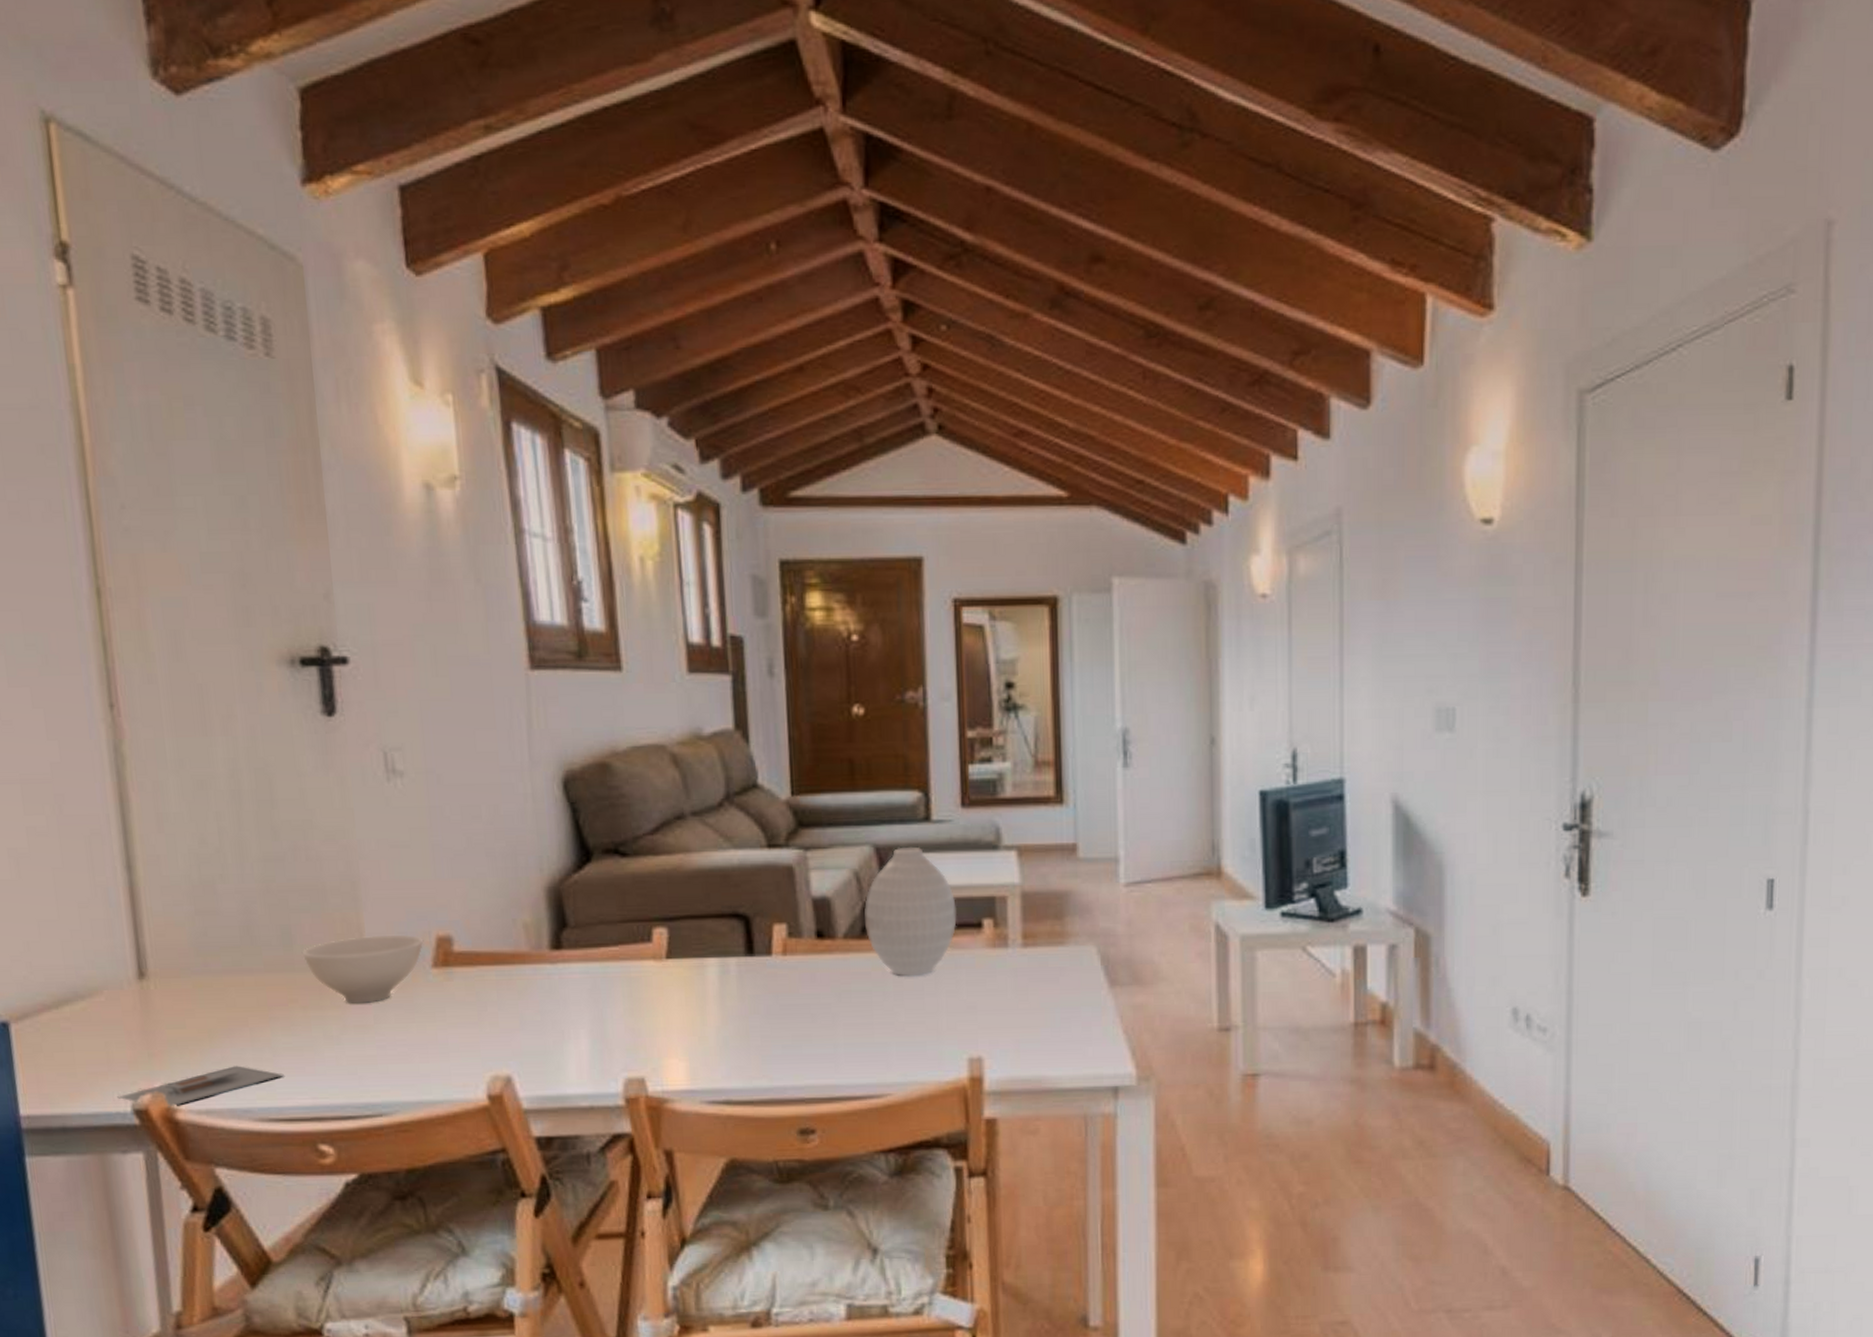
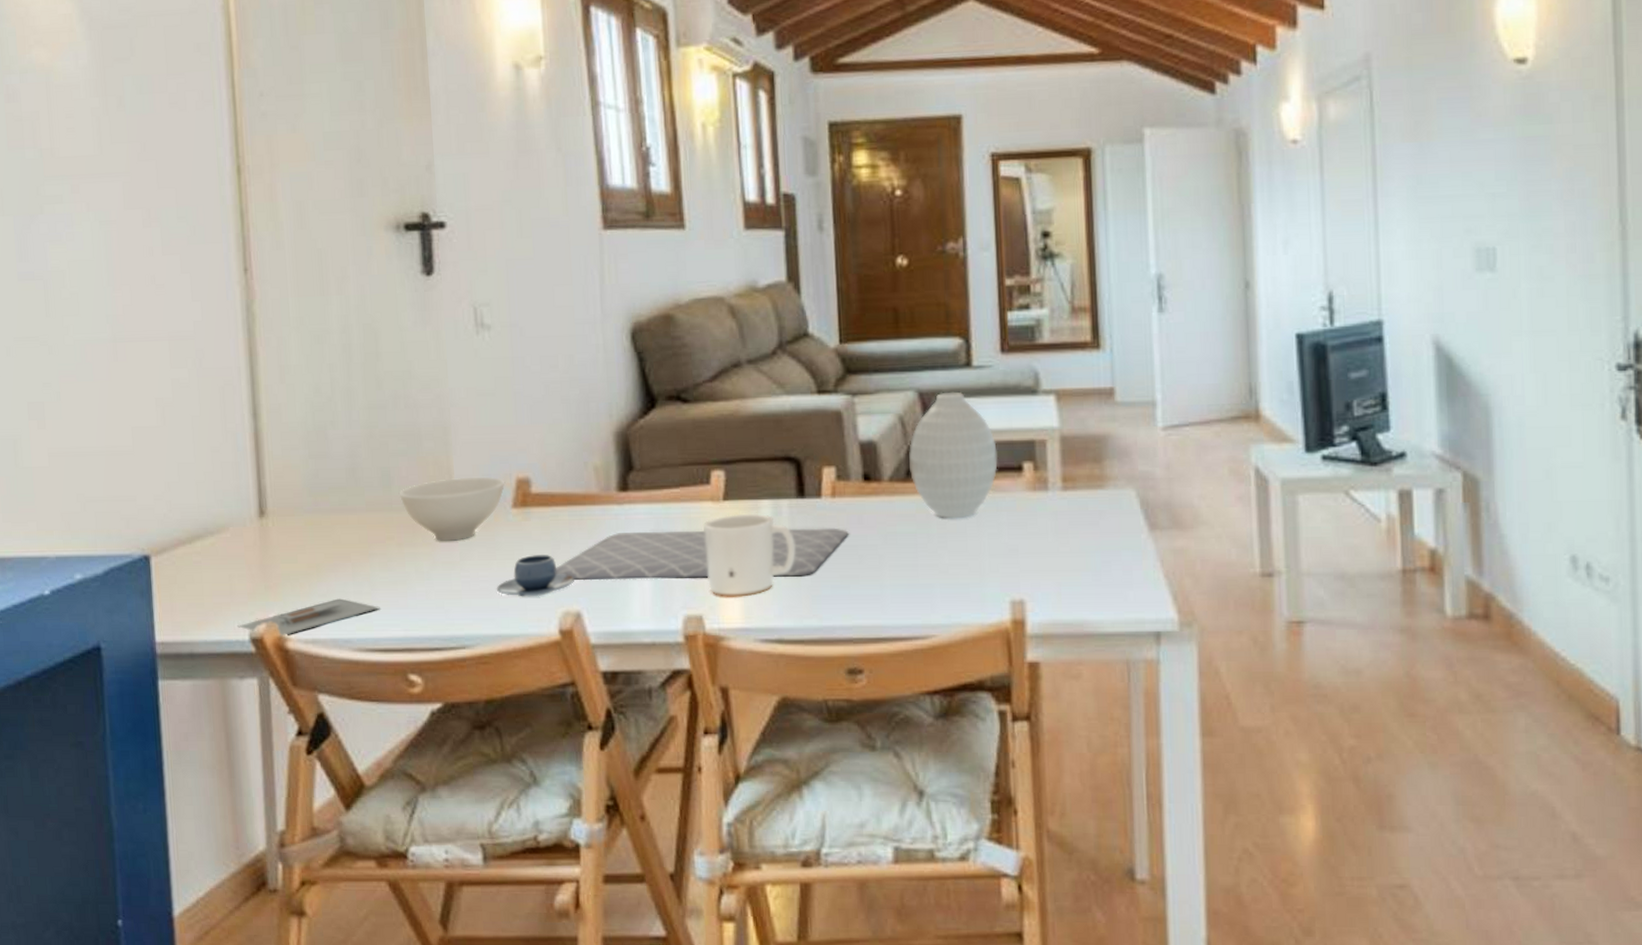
teacup: none [416,1017,503,1062] -> present [496,555,574,597]
placemat: none [482,986,801,1044] -> present [555,528,849,581]
mug: none [644,972,745,1058] -> present [702,513,796,597]

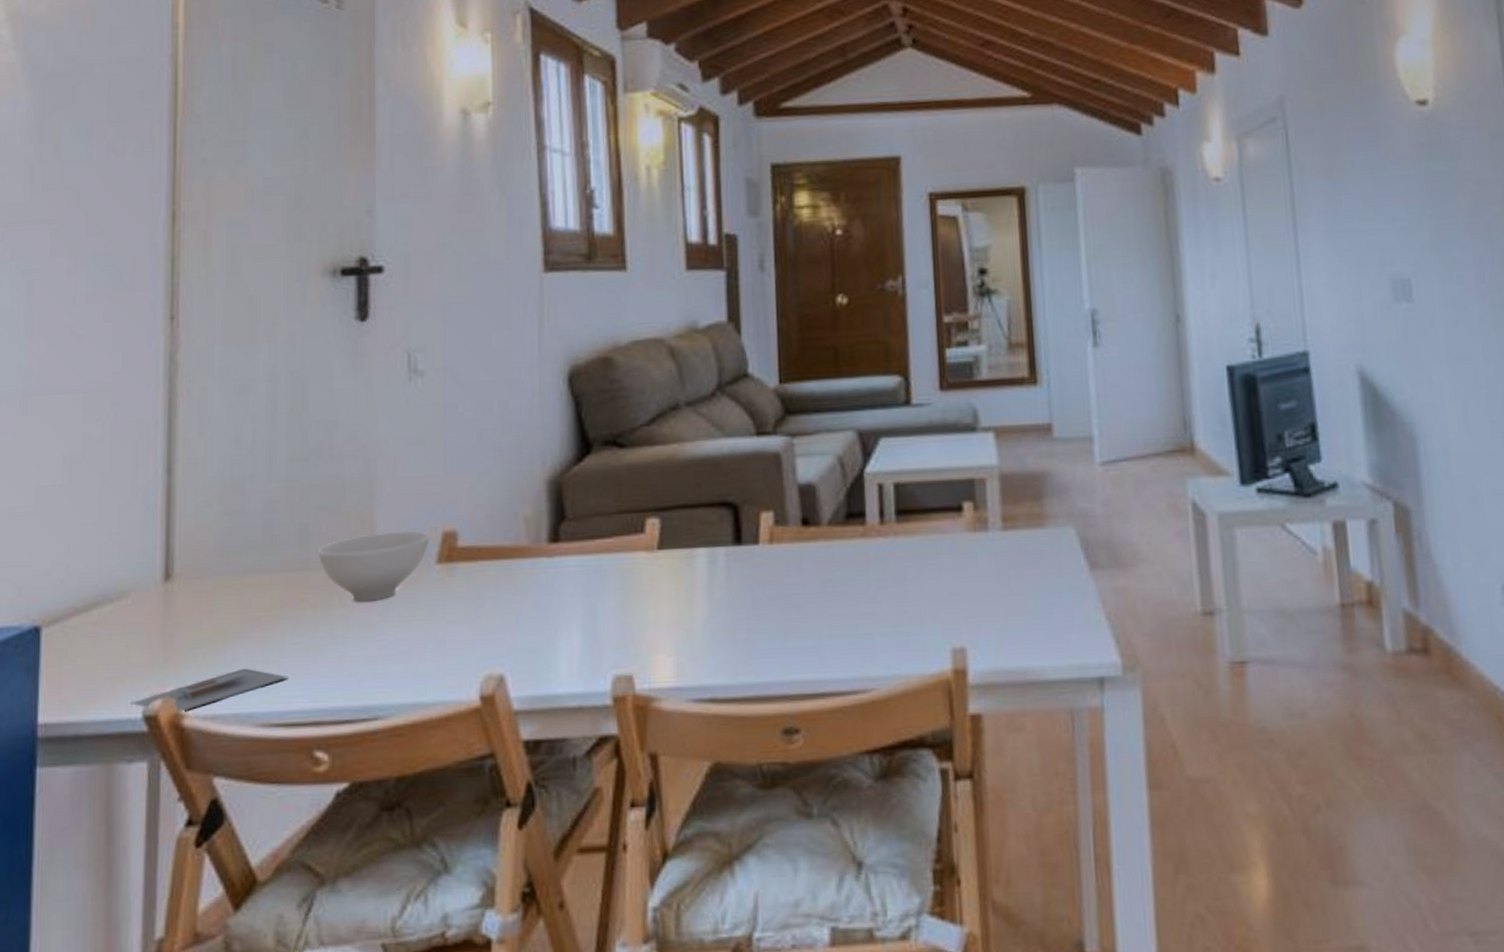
teacup: present [496,555,574,597] -> none [415,613,498,661]
placemat: present [555,528,849,581] -> none [479,576,786,641]
mug: present [702,513,796,597] -> none [635,562,732,654]
vase: present [908,391,998,518] -> none [847,430,938,563]

